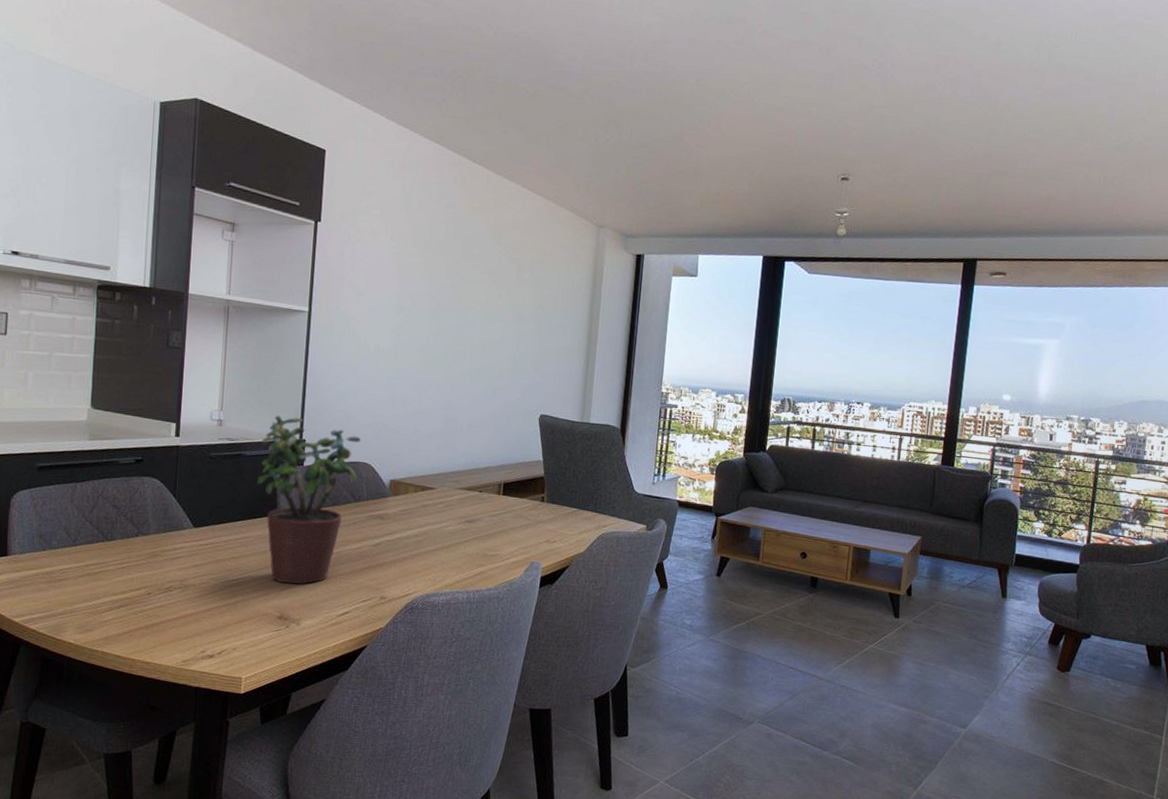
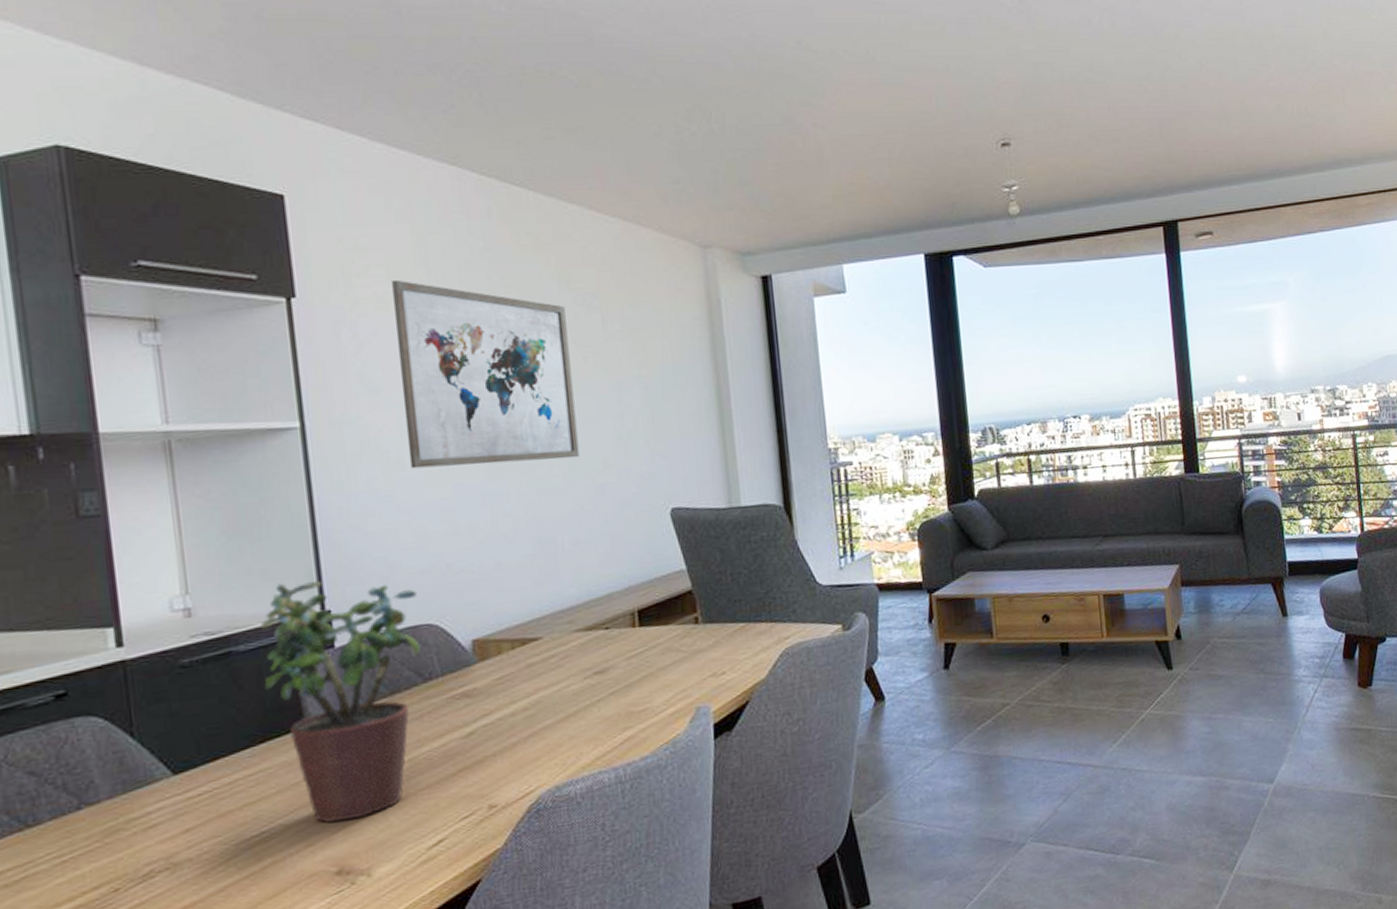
wall art: none [372,219,494,366] -> present [392,279,580,469]

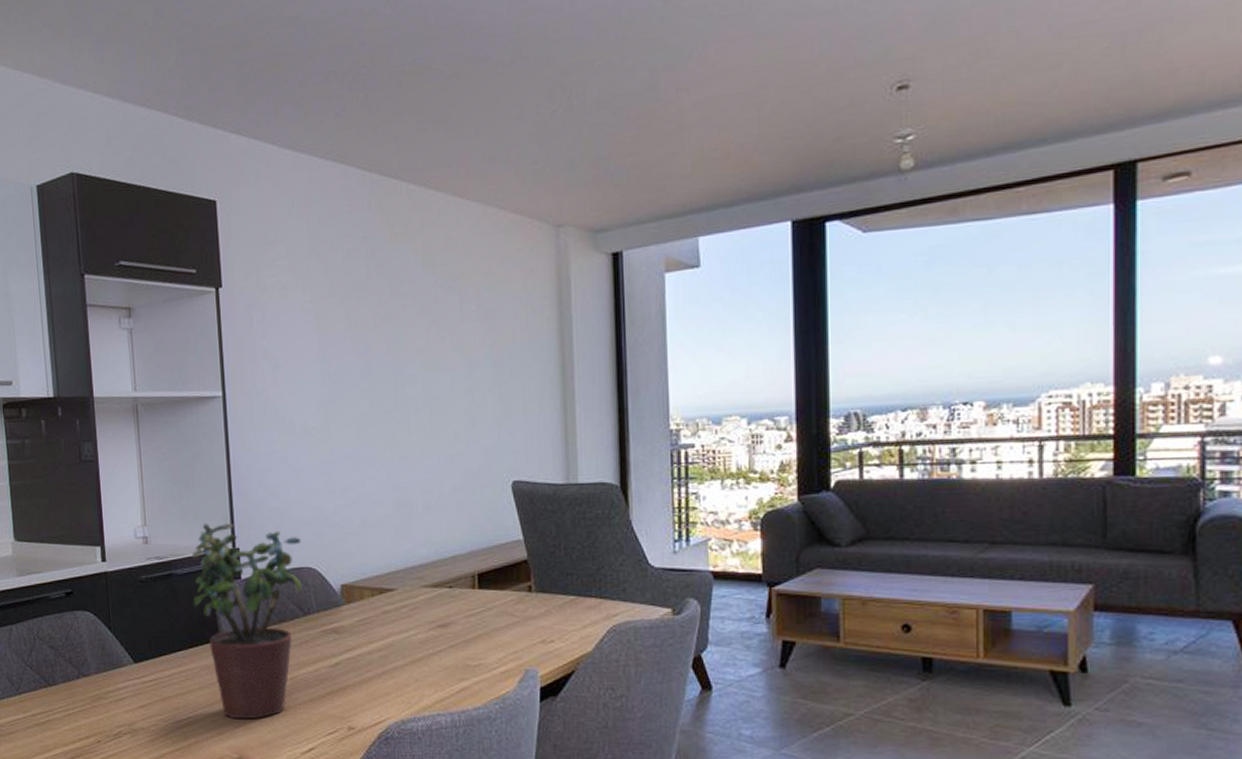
wall art: present [392,279,580,469] -> none [292,269,435,434]

